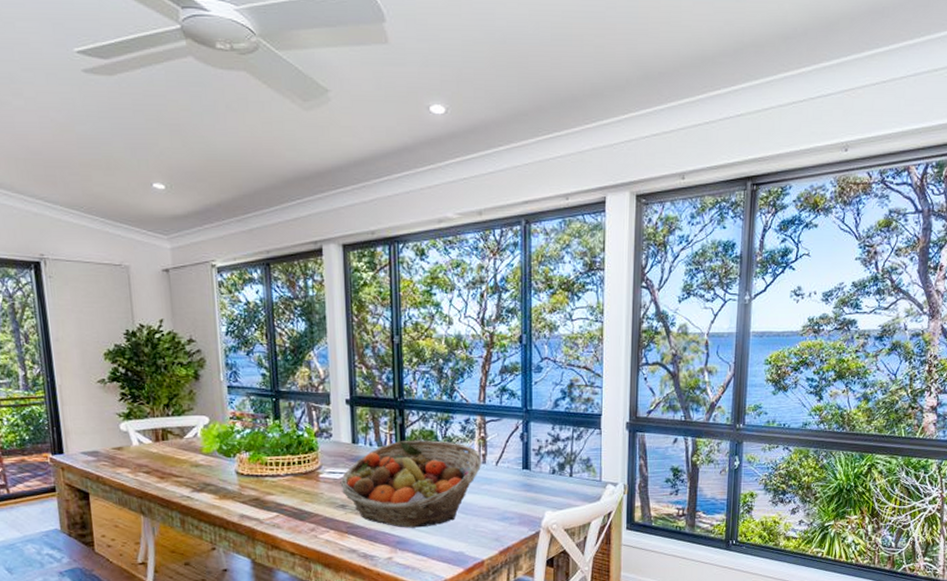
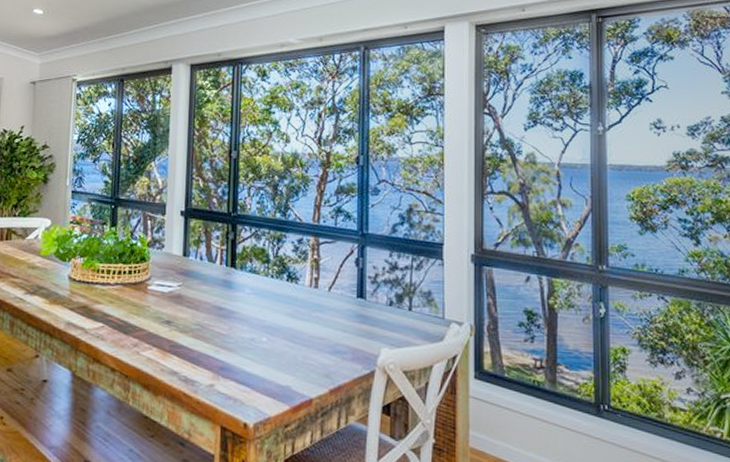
fruit basket: present [340,439,481,528] -> none [168,257,313,354]

